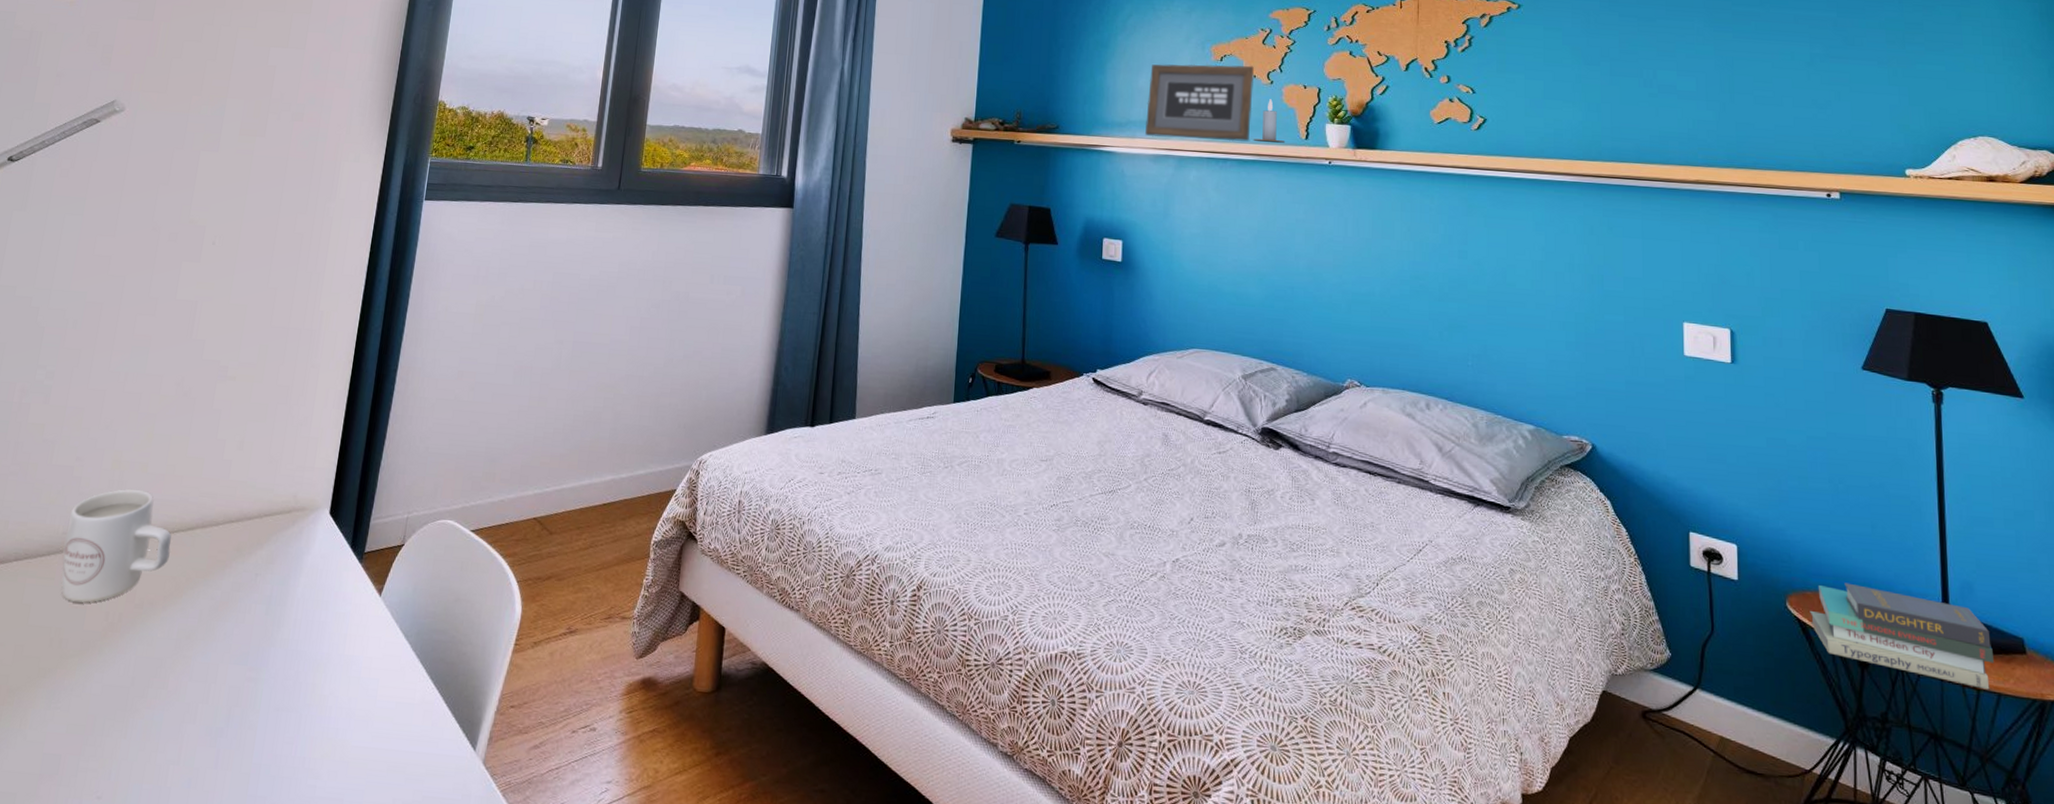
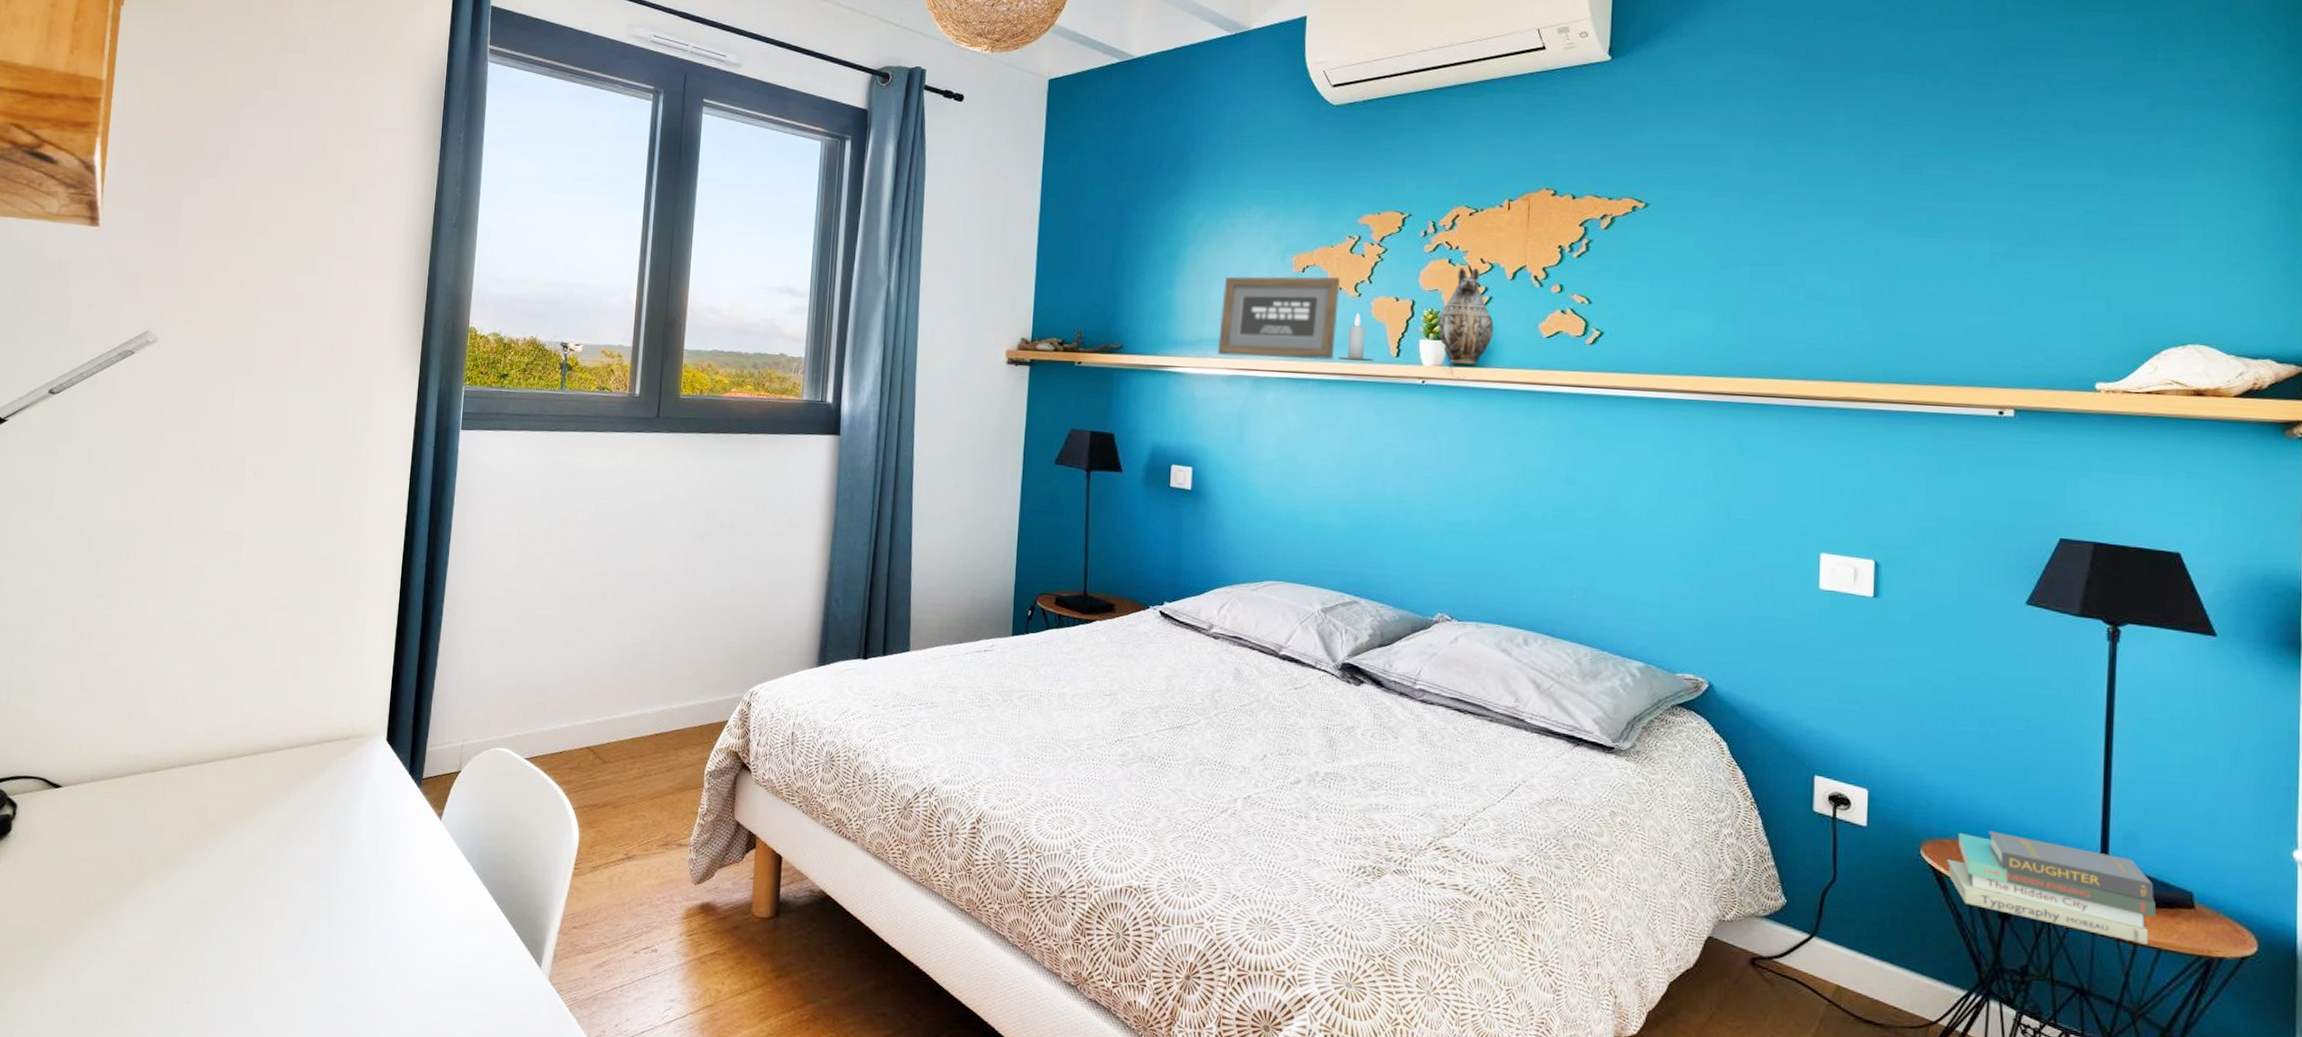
mug: present [61,489,172,603] -> none [135,715,237,822]
decorative vase: none [1342,58,1391,148] -> present [1438,266,1494,365]

